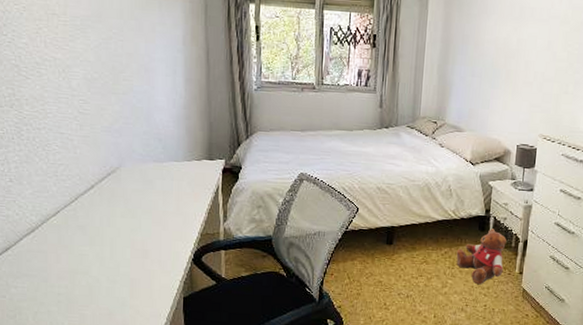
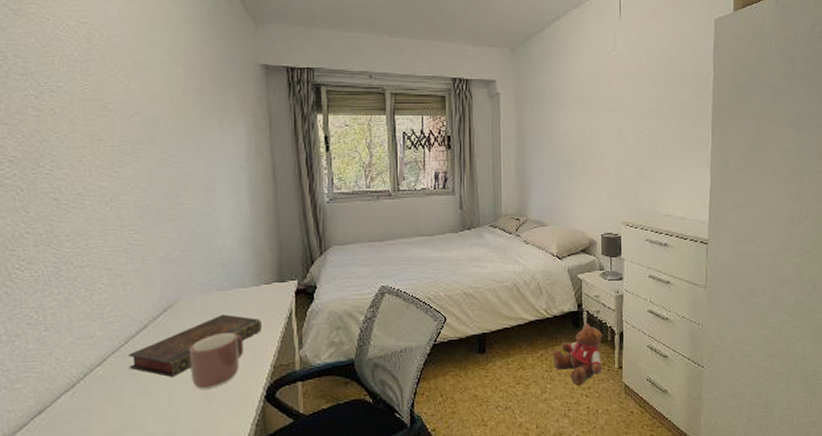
book: none [78,184,191,233] -> present [128,314,261,377]
mug: none [128,199,175,247] -> present [189,331,243,389]

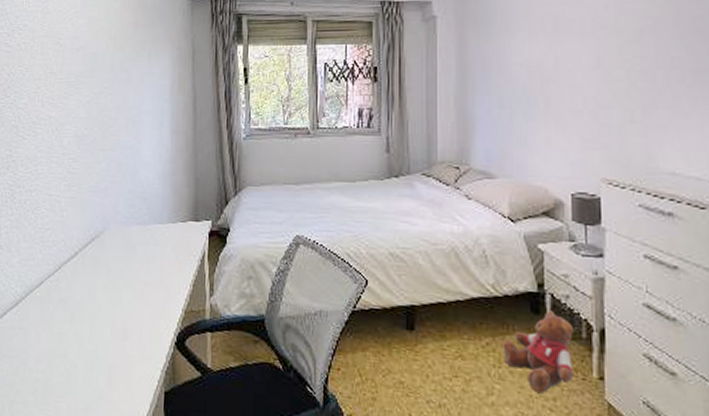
book: present [128,314,261,377] -> none [60,250,176,308]
mug: present [189,331,243,389] -> none [110,268,159,326]

